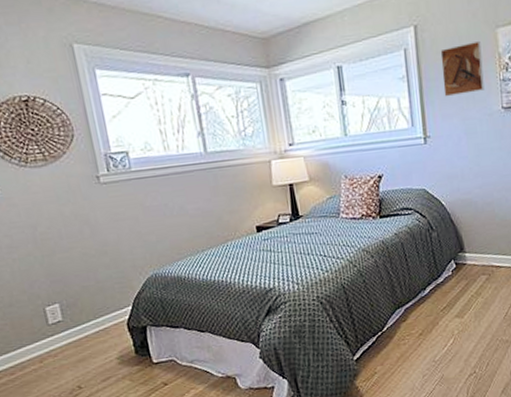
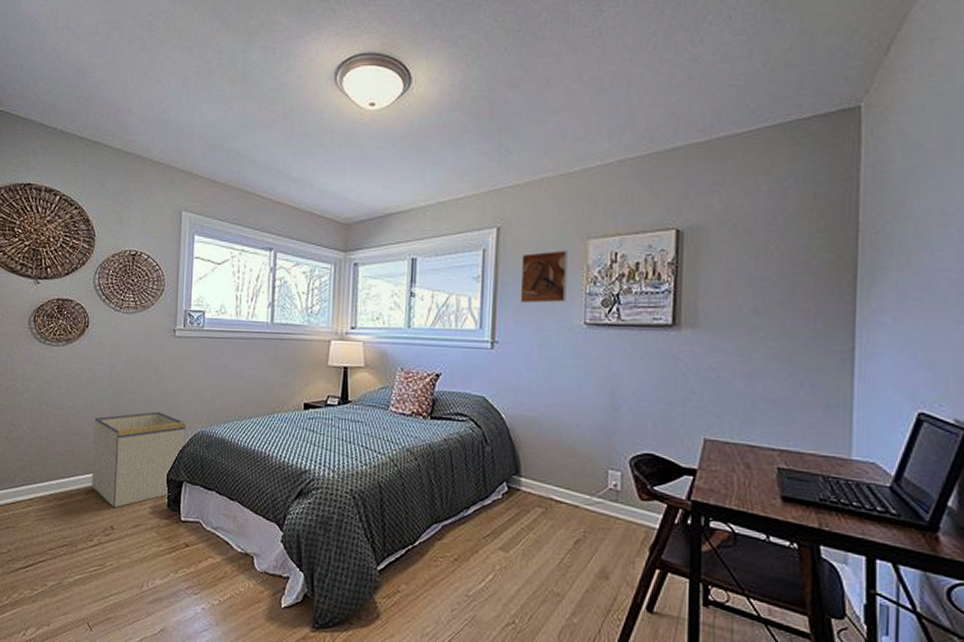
storage bin: none [28,264,139,369] -> present [91,411,186,508]

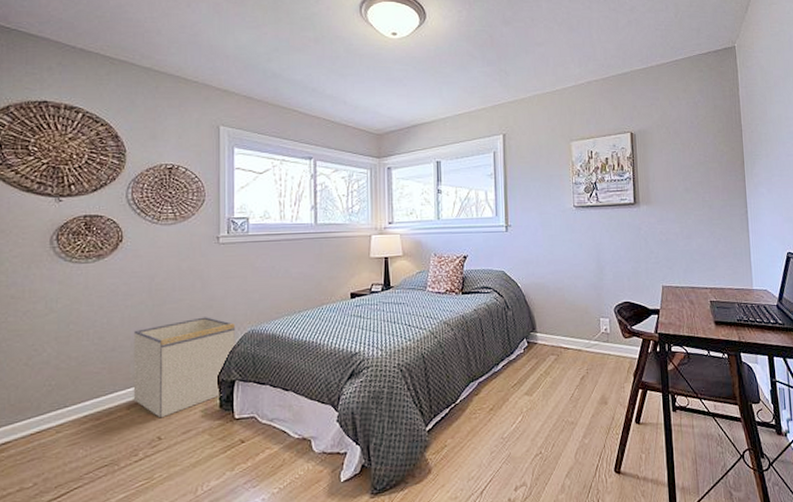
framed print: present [520,249,568,304] -> none [523,150,559,194]

